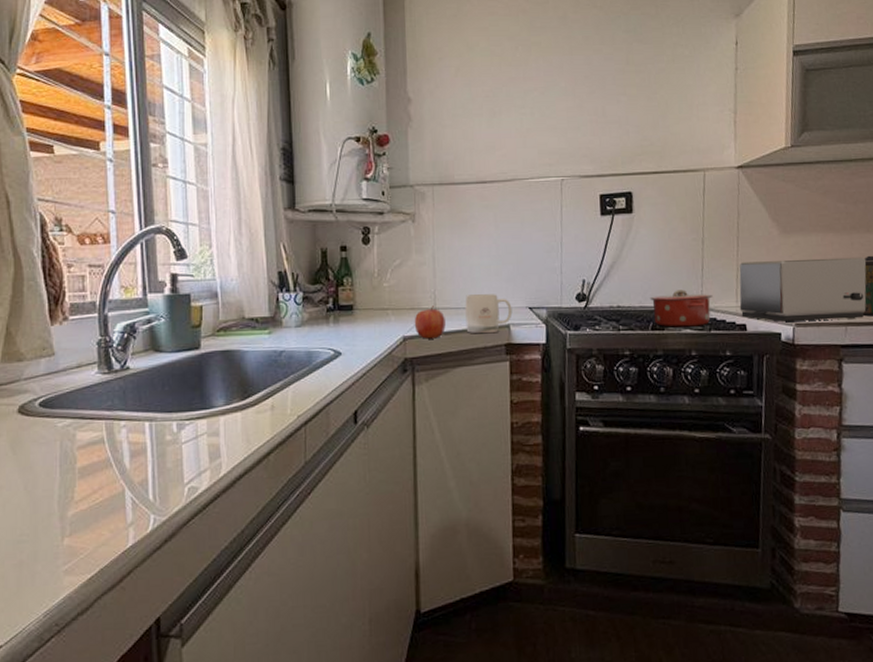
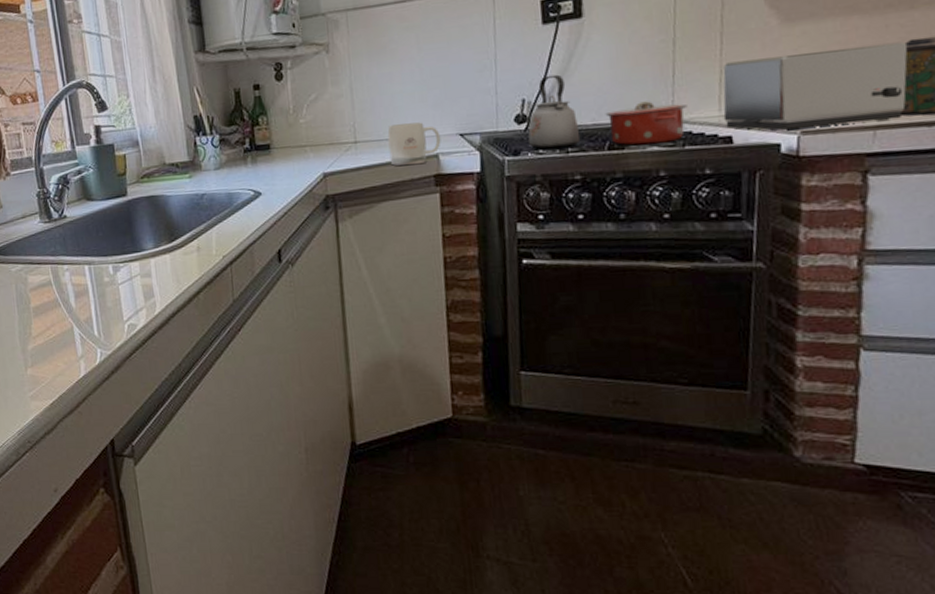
fruit: present [414,306,447,339] -> none [333,139,369,175]
kettle: none [586,260,630,328] -> present [528,74,581,151]

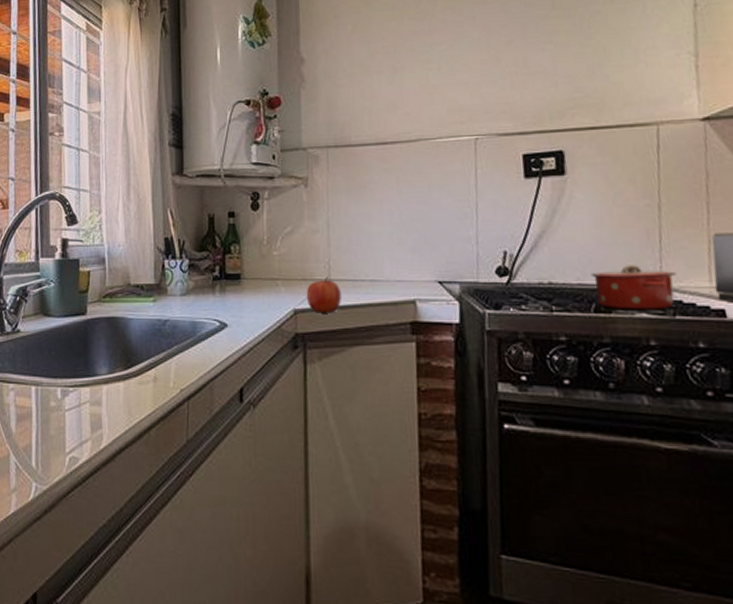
fruit: none [333,139,369,175] -> present [306,277,343,313]
mug: present [387,122,441,166] -> none [363,265,419,310]
kettle: present [528,74,581,151] -> none [509,229,565,307]

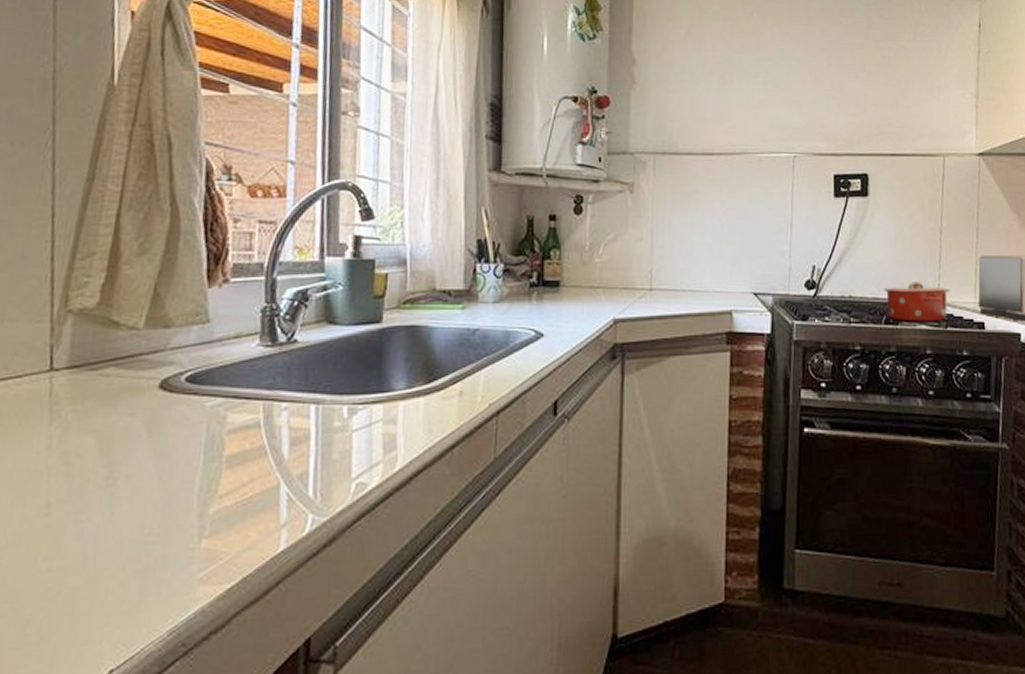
fruit: present [306,277,343,313] -> none [627,286,663,323]

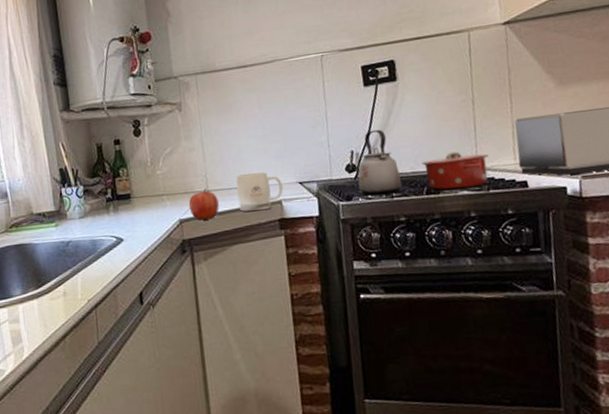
fruit: none [627,286,663,323] -> present [188,188,220,221]
mug: none [684,276,736,320] -> present [236,172,284,212]
kettle: none [815,246,862,319] -> present [358,129,403,196]

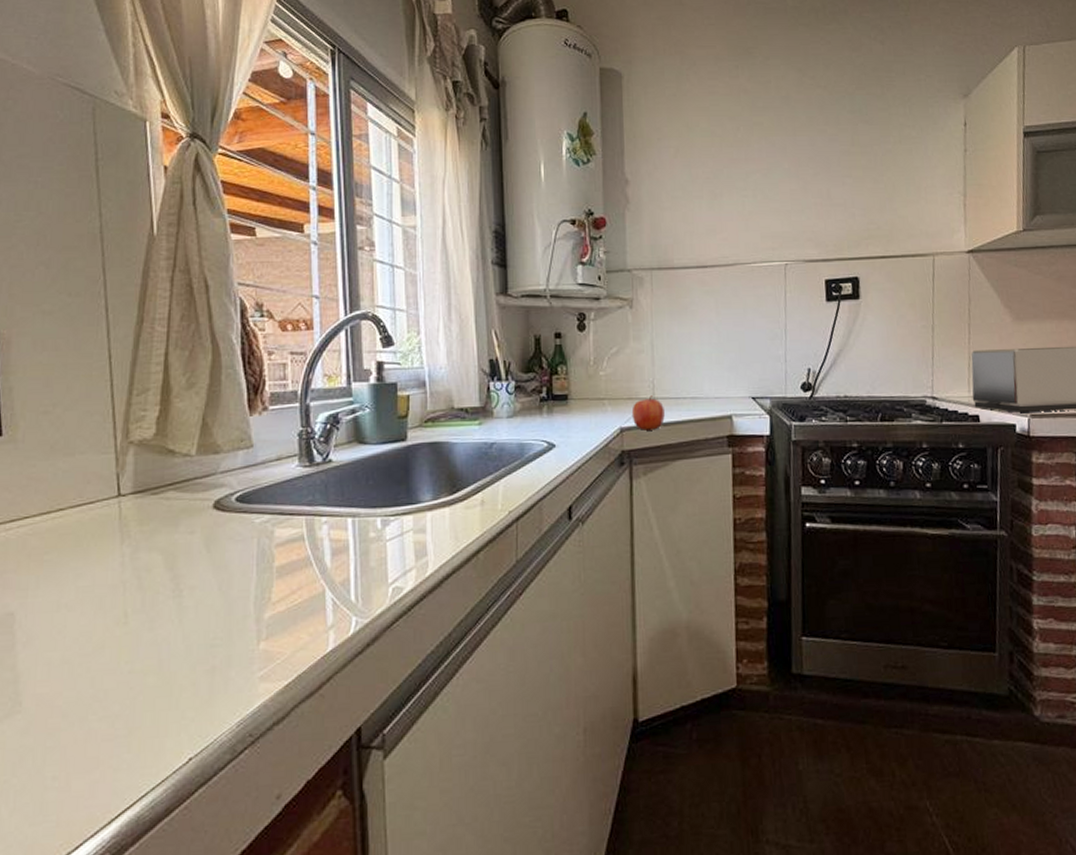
mug: present [236,172,284,212] -> none [685,383,735,425]
kettle: present [358,129,403,196] -> none [812,348,858,418]
casserole: present [421,151,489,191] -> none [878,379,944,419]

